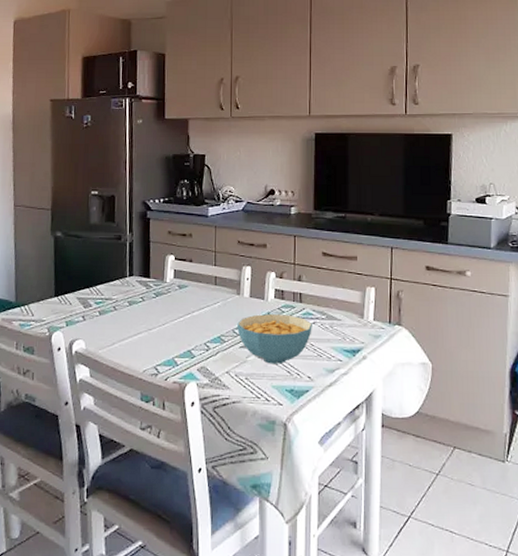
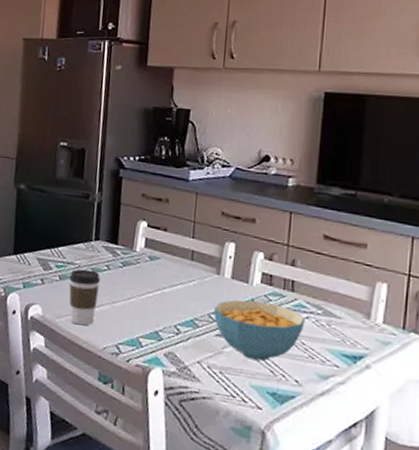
coffee cup: none [108,303,137,353] -> present [69,269,101,326]

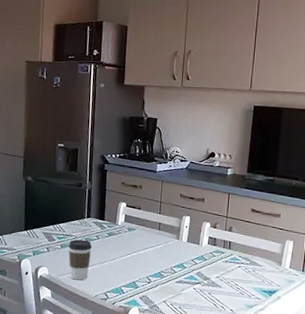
cereal bowl: present [214,299,305,361] -> none [175,256,238,298]

